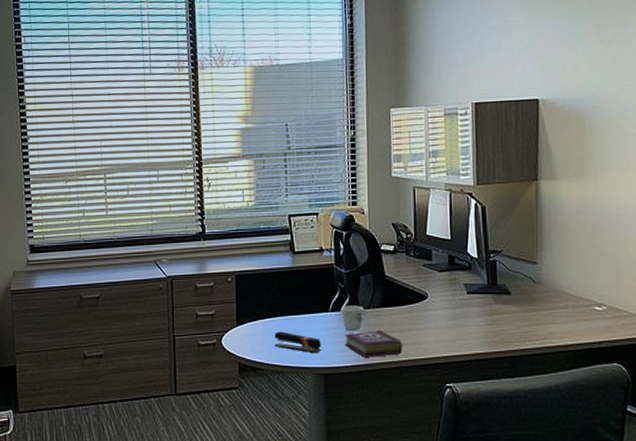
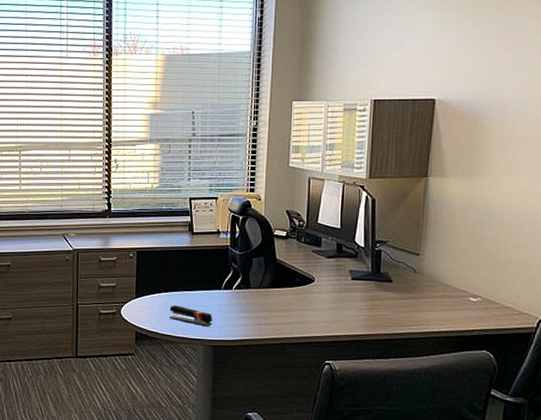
mug: present [341,305,367,331] -> none [233,285,257,308]
book: present [345,330,402,357] -> none [234,309,287,333]

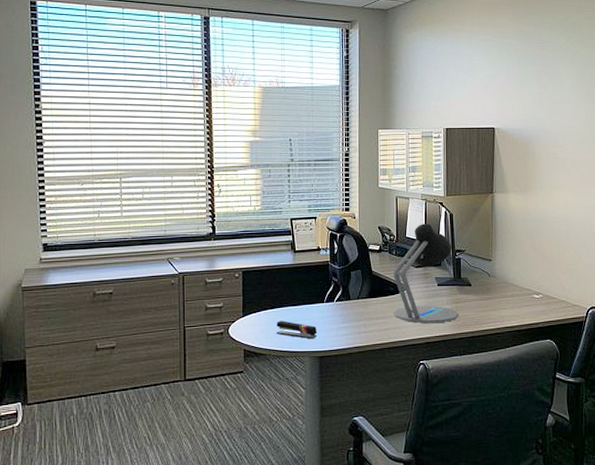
desk lamp: none [297,209,375,321] -> present [392,224,459,324]

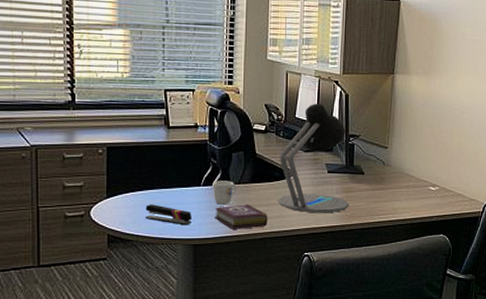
mug: none [334,297,356,319] -> present [212,180,237,204]
book: none [337,318,385,341] -> present [215,204,268,229]

